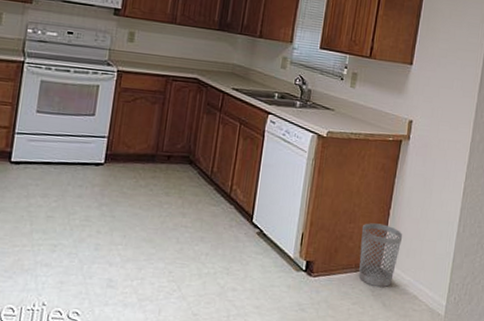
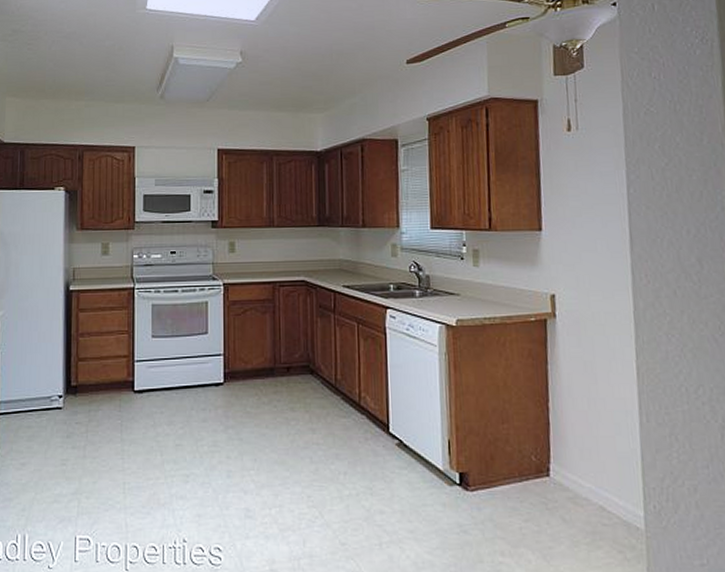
wastebasket: present [358,223,403,288] -> none [517,421,571,499]

